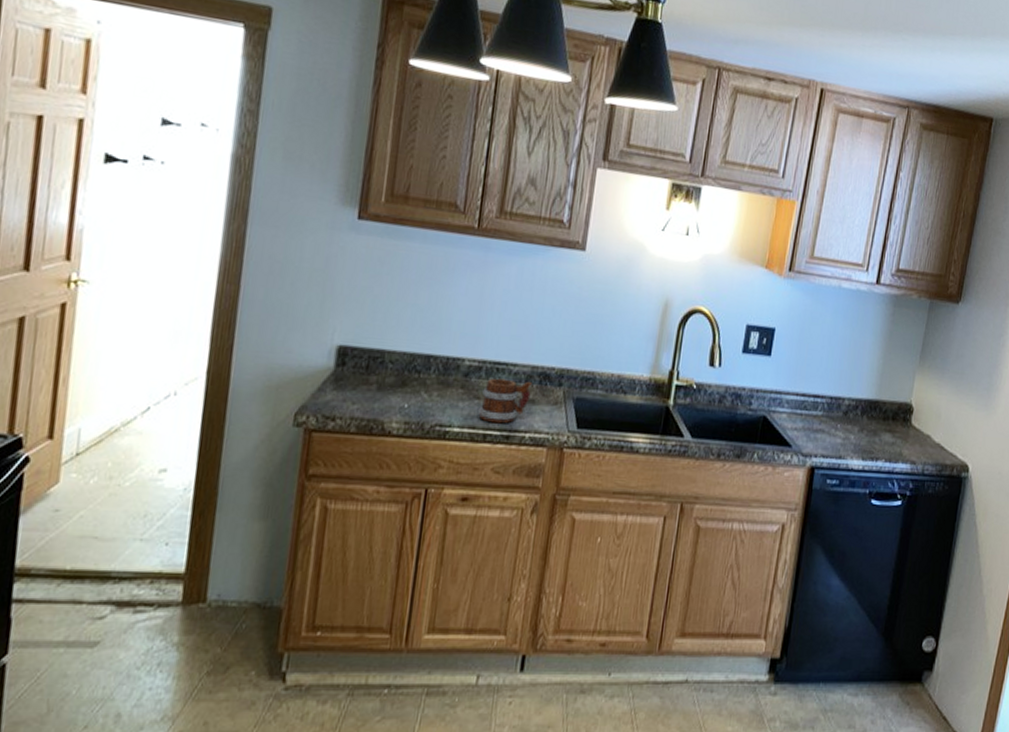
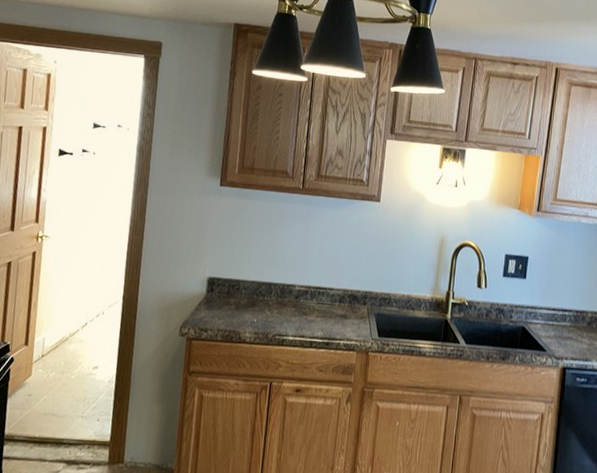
mug: present [478,378,532,424] -> none [306,299,344,334]

